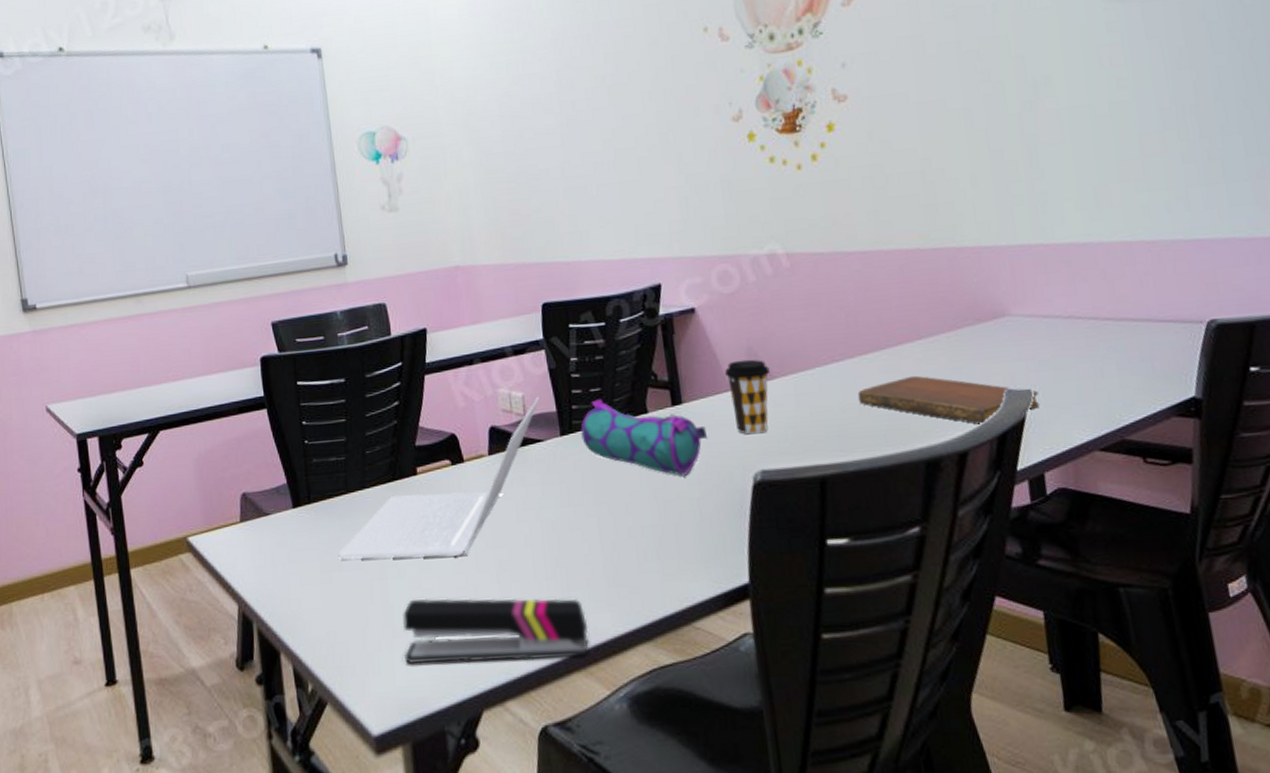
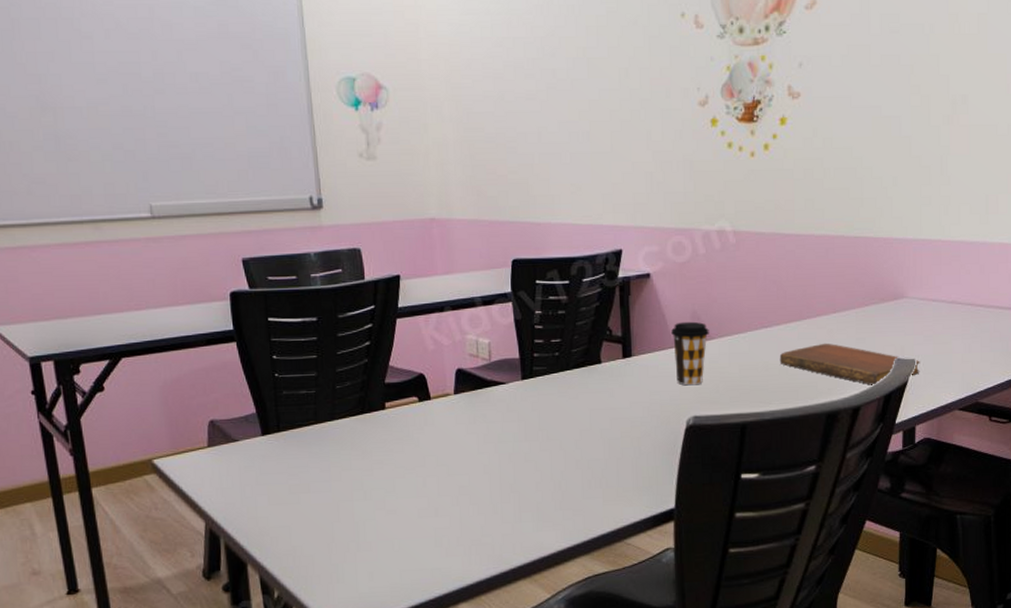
laptop: present [337,396,541,560] -> none [306,343,505,483]
stapler: present [402,598,589,665] -> none [366,517,536,574]
pencil case: present [580,399,708,476] -> none [540,349,652,419]

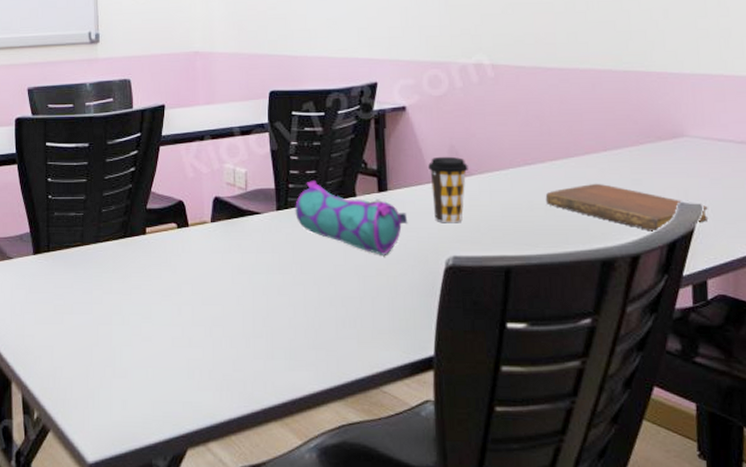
pencil case: none [540,349,652,419] -> present [295,181,408,255]

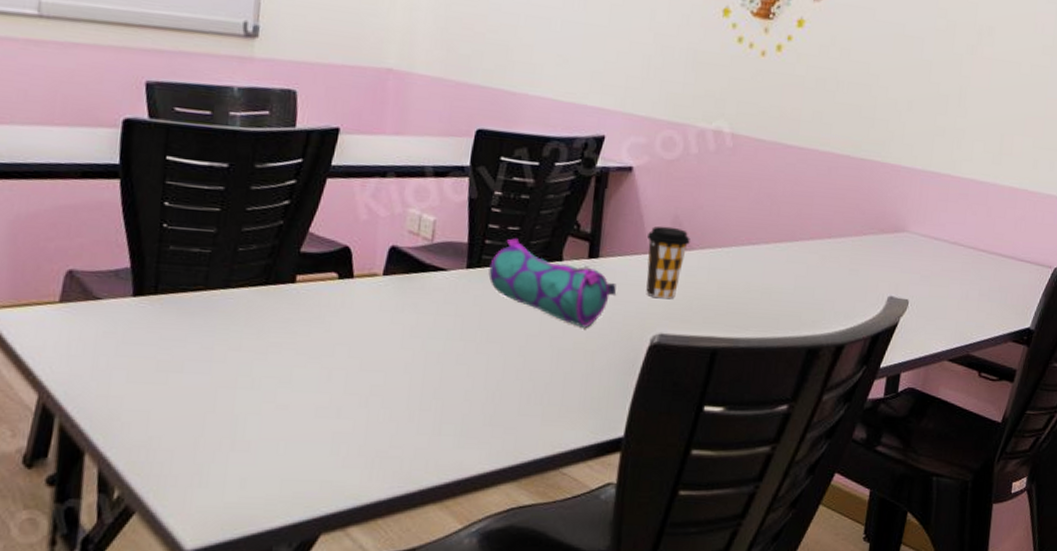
notebook: present [545,183,708,233] -> none [763,269,914,325]

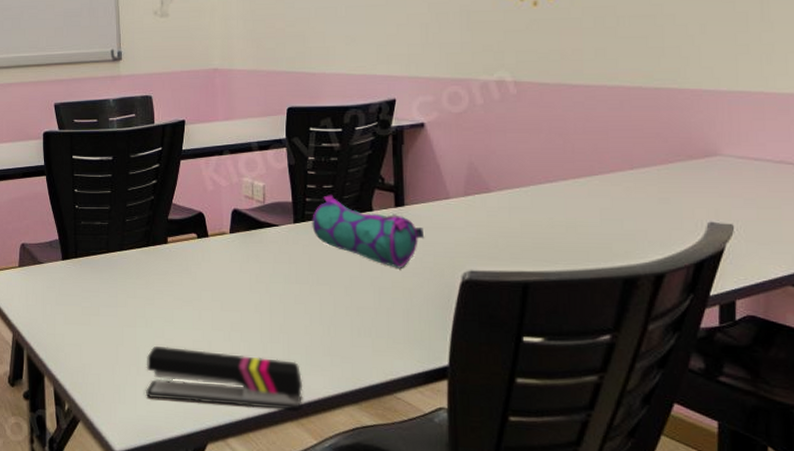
stapler: none [239,413,455,490] -> present [145,345,303,410]
coffee cup: present [646,226,690,299] -> none [445,173,487,239]

